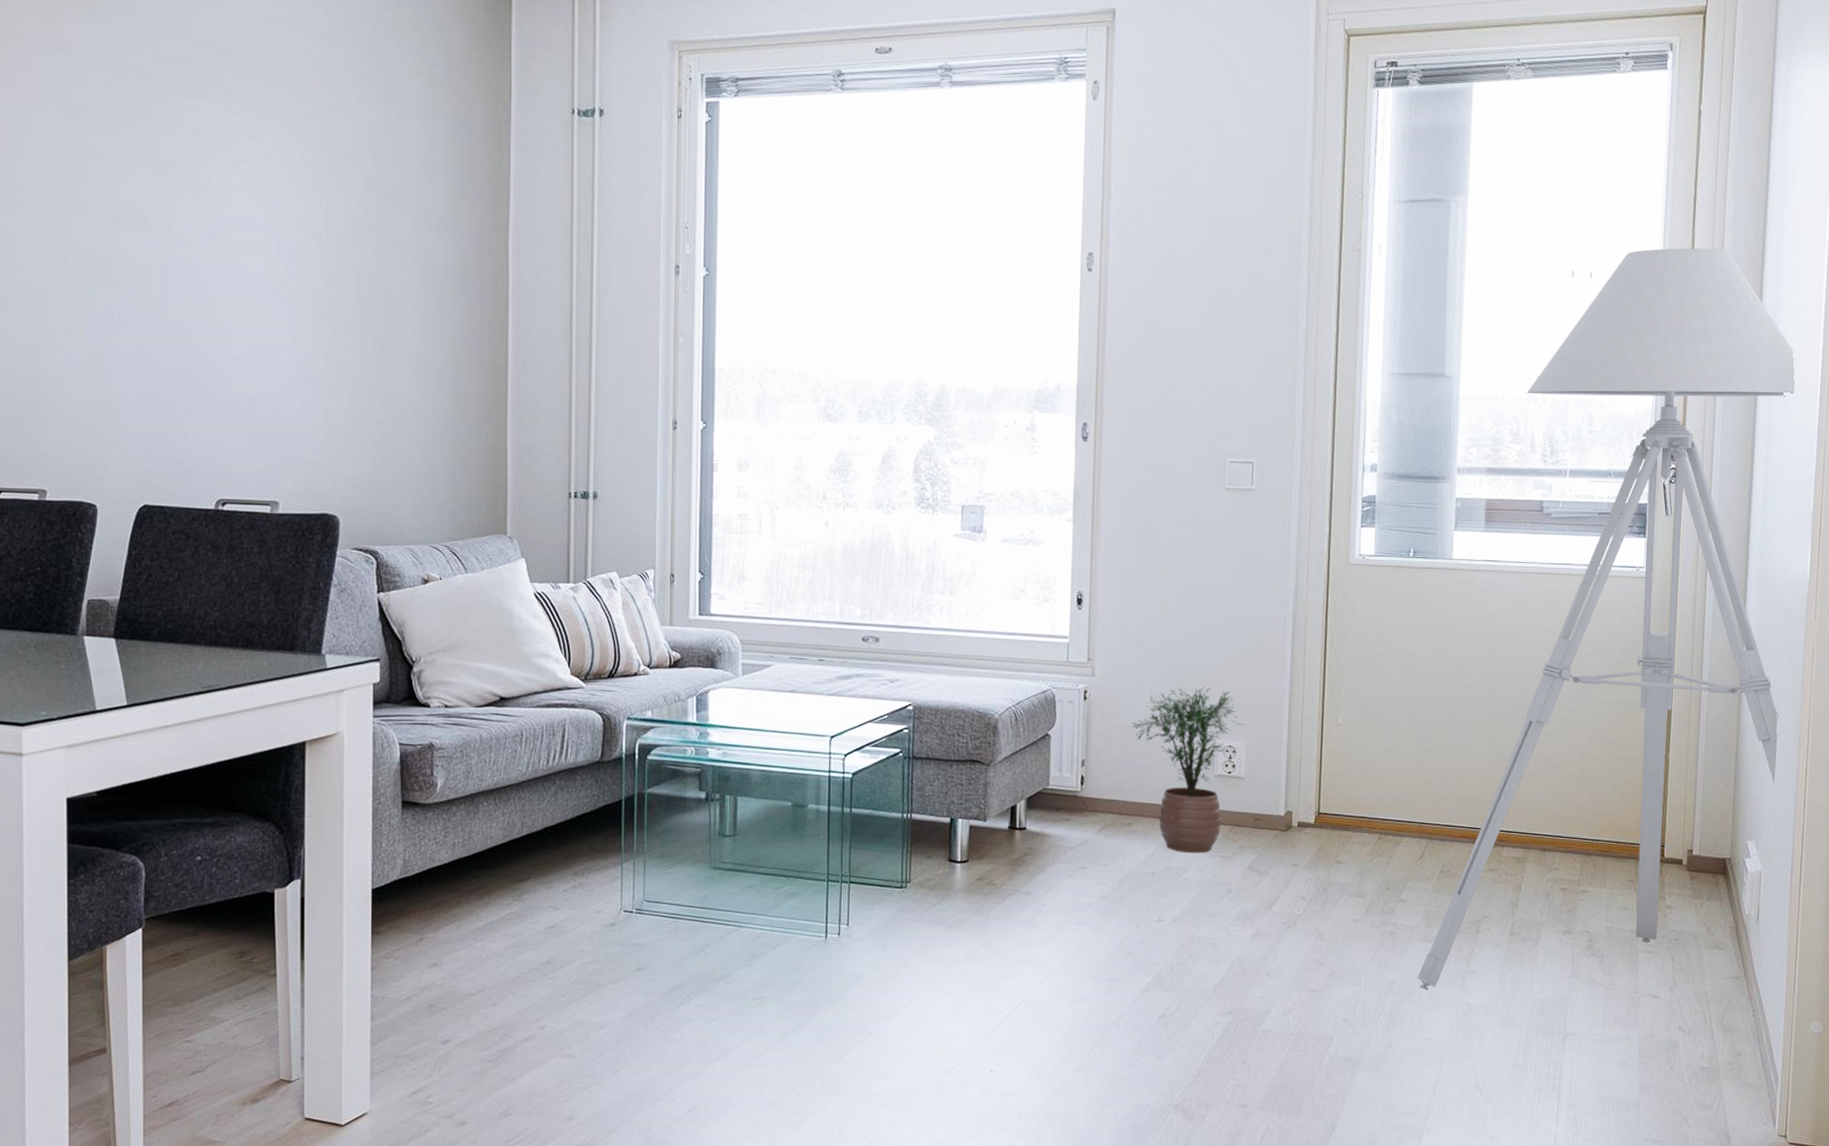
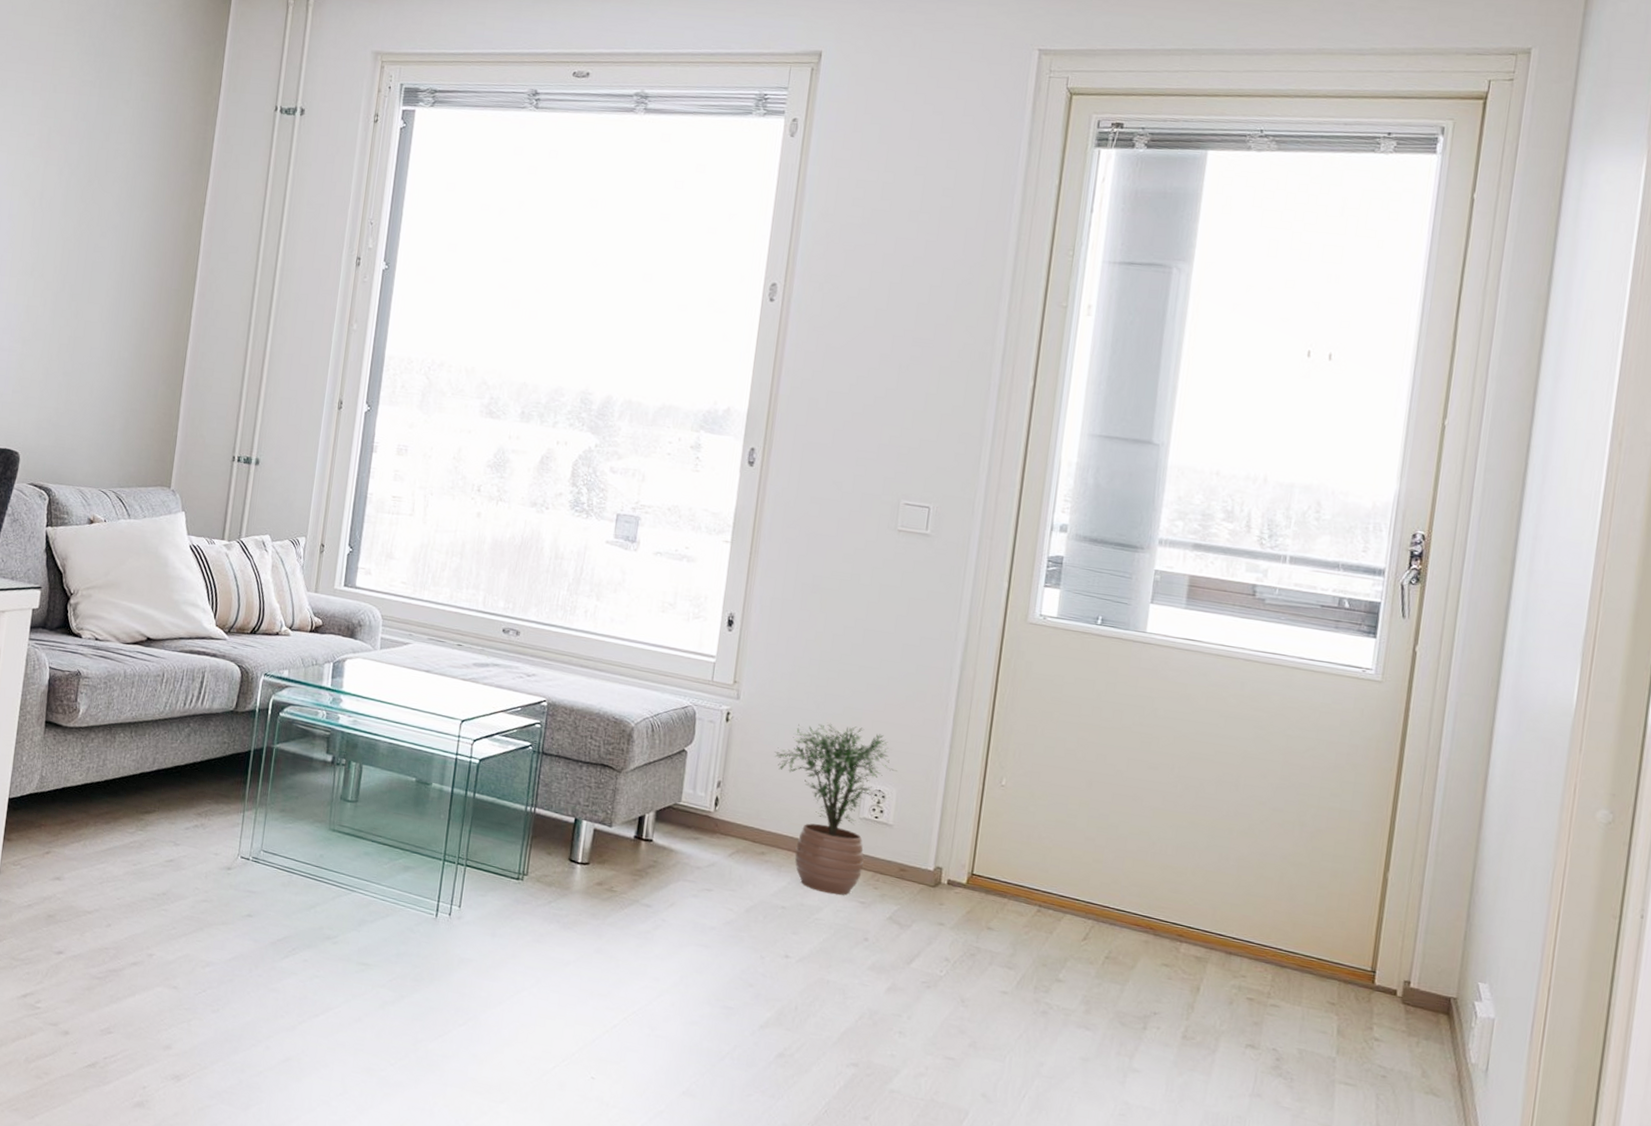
floor lamp: present [1417,248,1795,990] -> none [1070,336,1572,1081]

